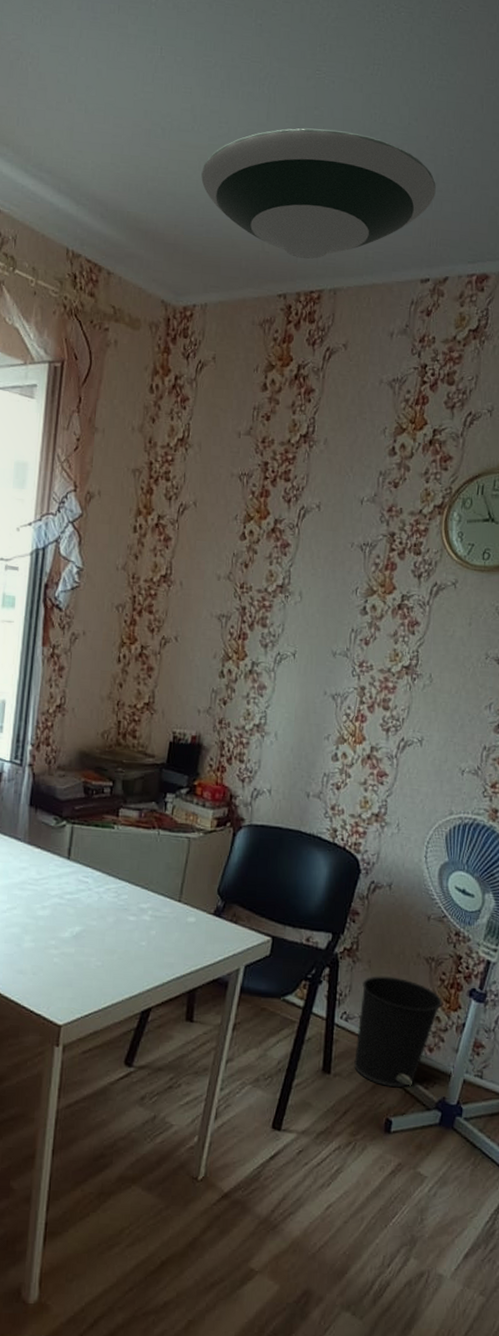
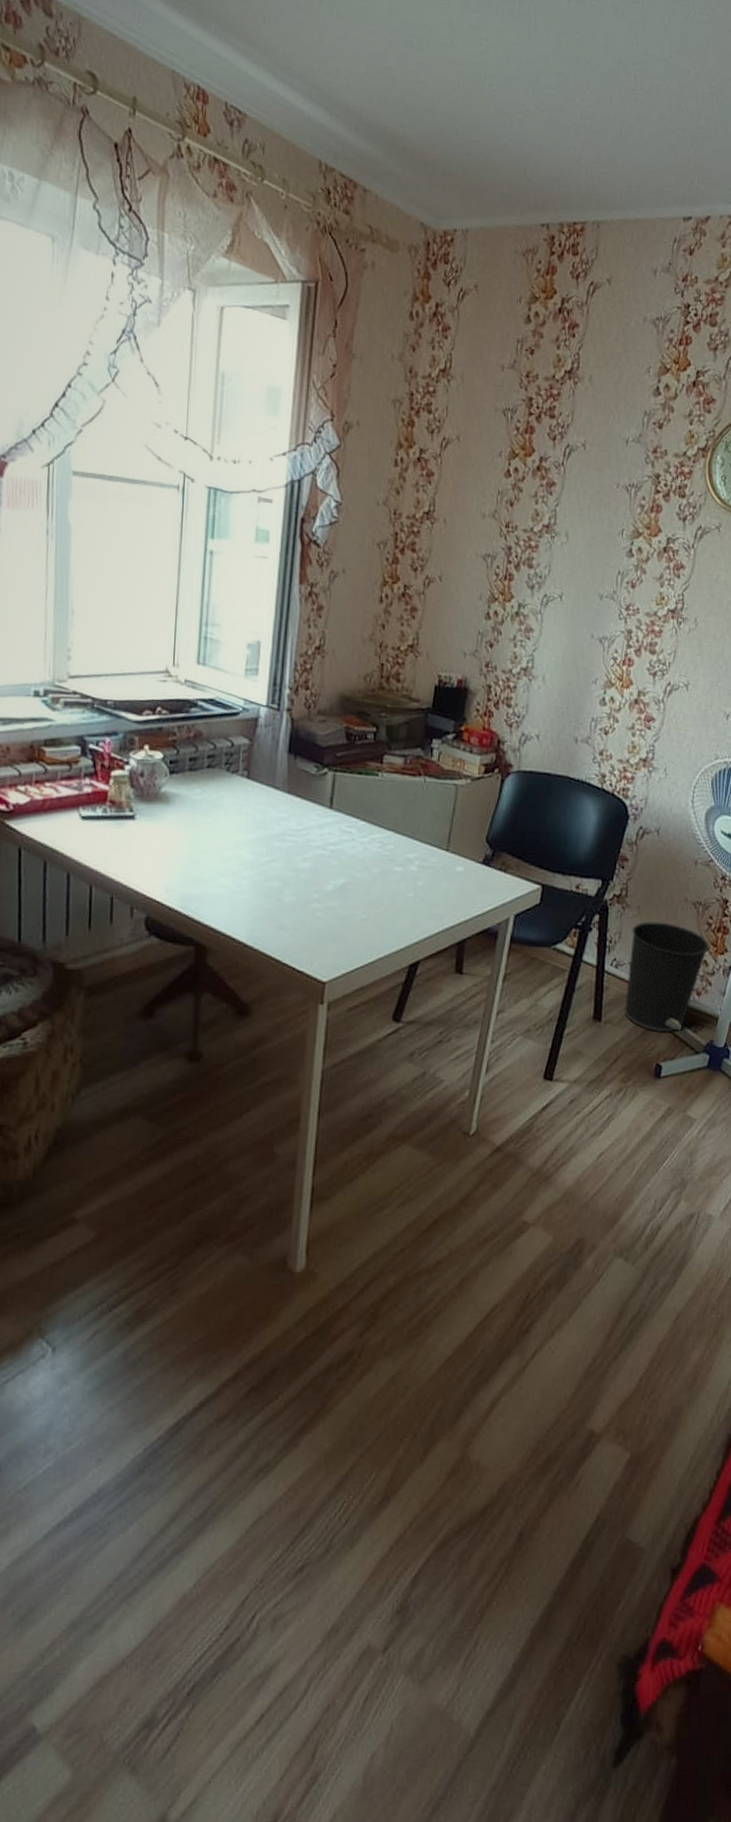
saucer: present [201,128,436,259] -> none [460,51,697,190]

